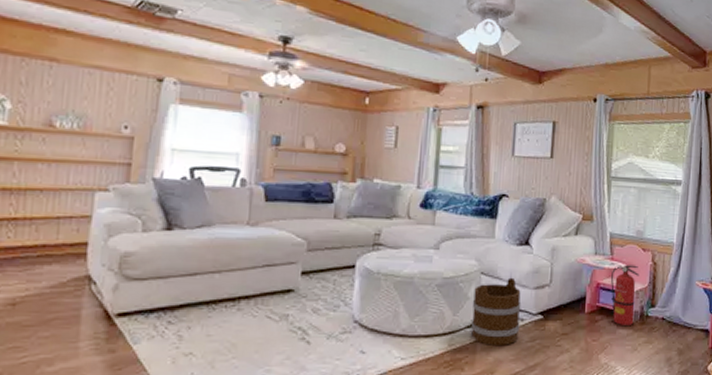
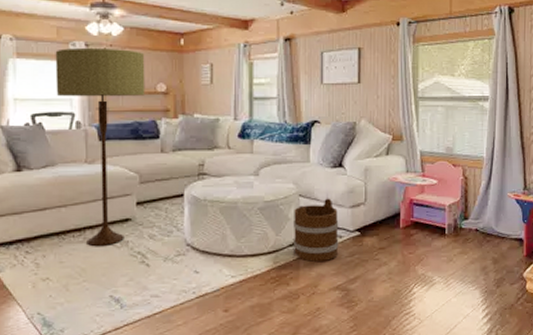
floor lamp: none [221,98,325,318] -> present [55,47,145,246]
fire extinguisher: present [611,265,639,325] -> none [424,180,451,238]

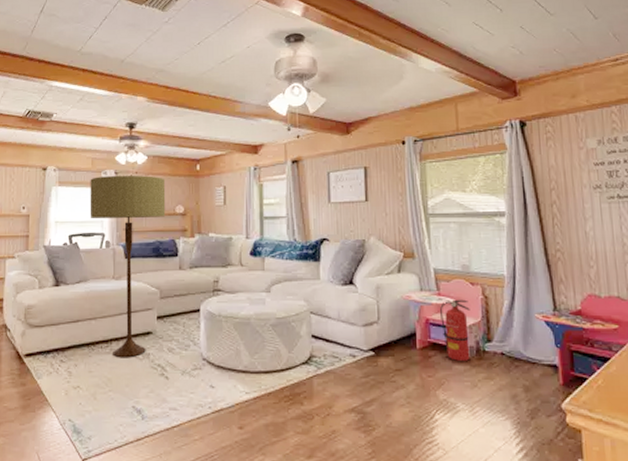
bucket: present [292,198,339,262] -> none [305,316,353,381]
fire extinguisher: none [424,180,451,238] -> present [440,299,470,361]

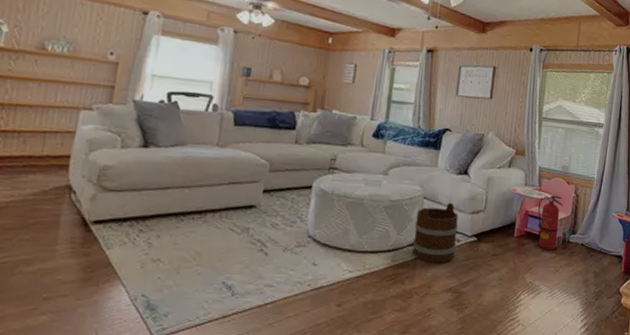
floor lamp: present [89,175,166,357] -> none [197,32,292,231]
bucket: none [305,316,353,381] -> present [412,202,459,263]

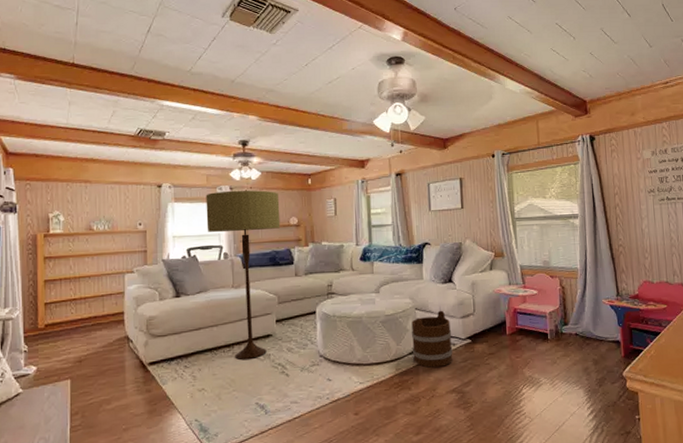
floor lamp: none [197,32,292,231] -> present [206,190,281,359]
fire extinguisher: present [538,195,563,249] -> none [526,290,551,343]

